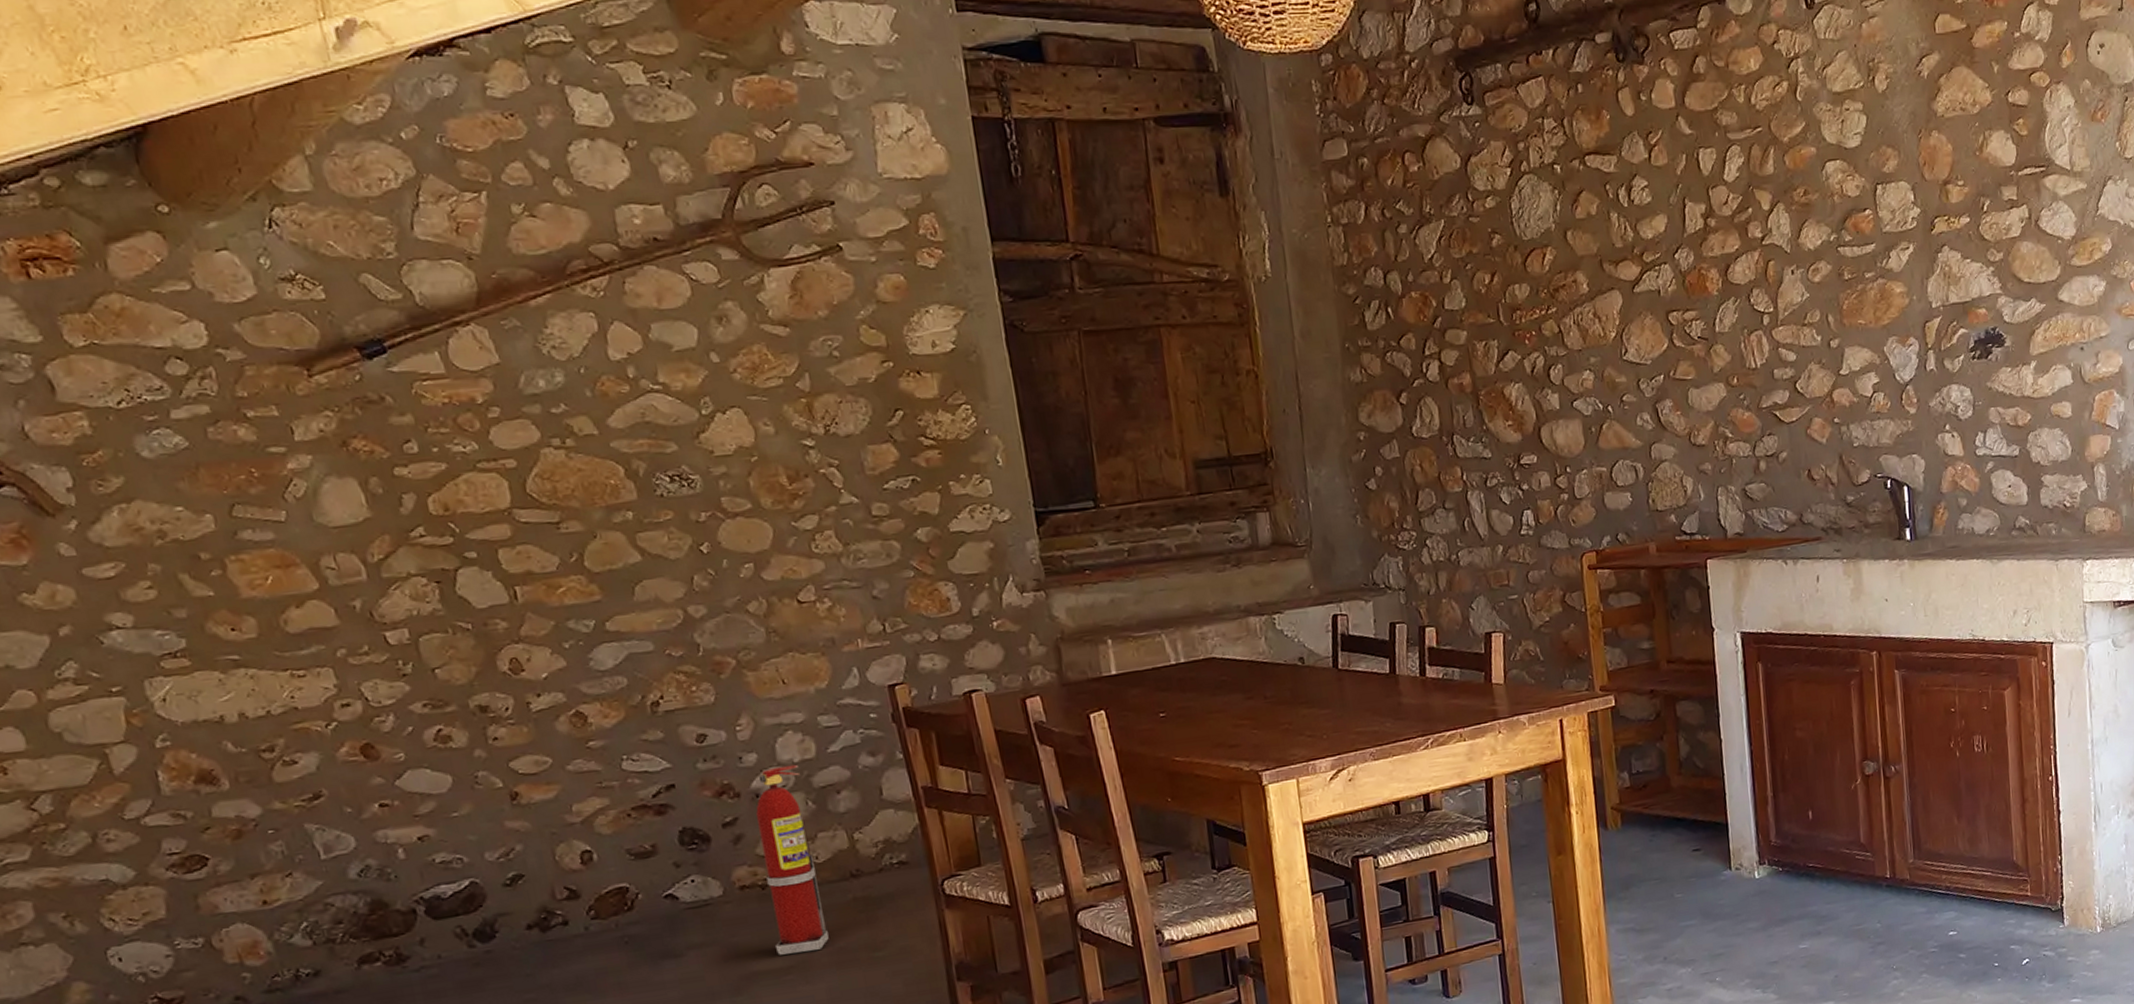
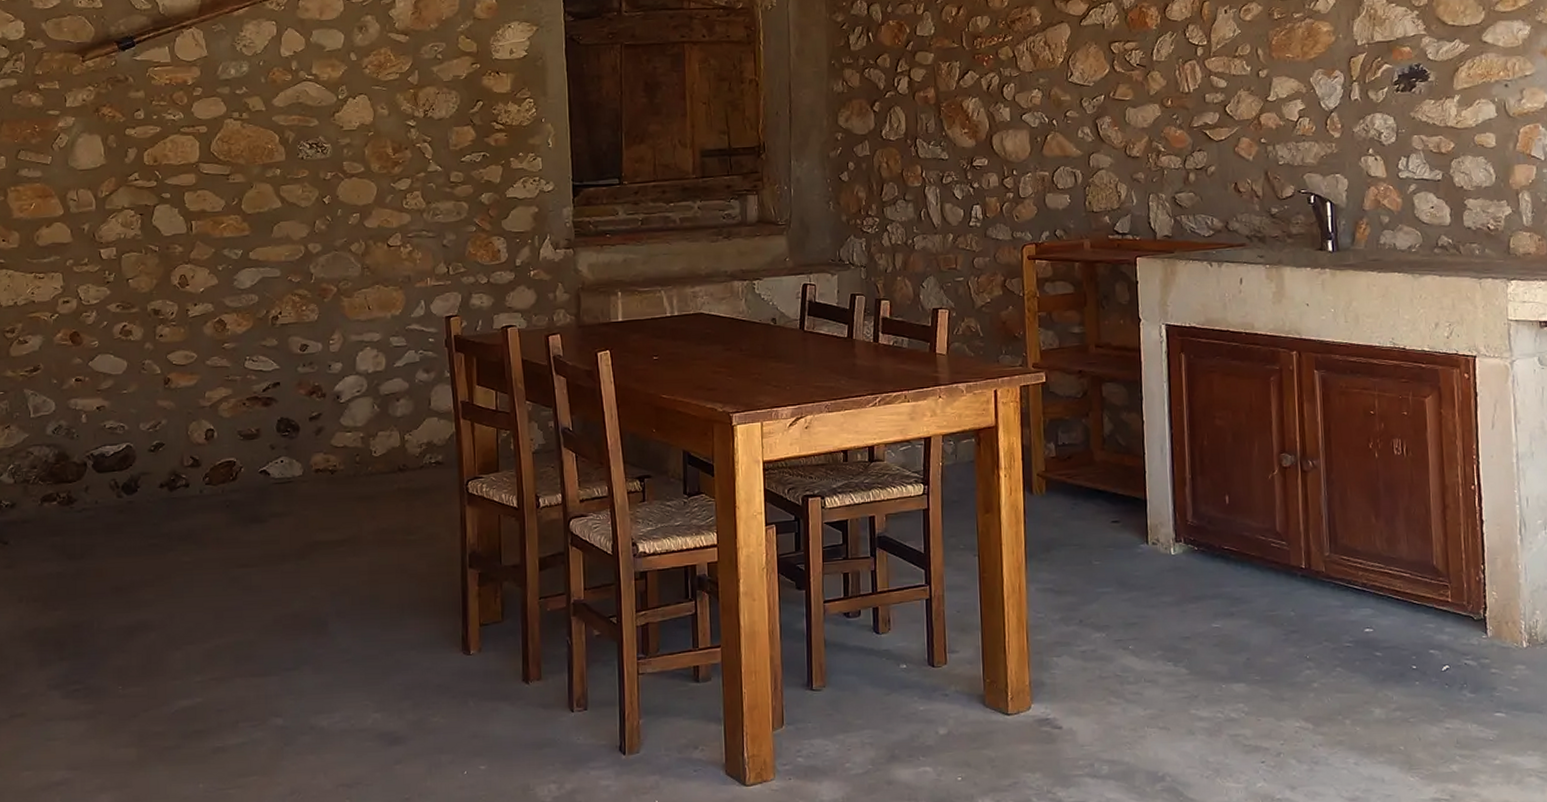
fire extinguisher: present [756,764,829,955] -> none [335,374,375,530]

